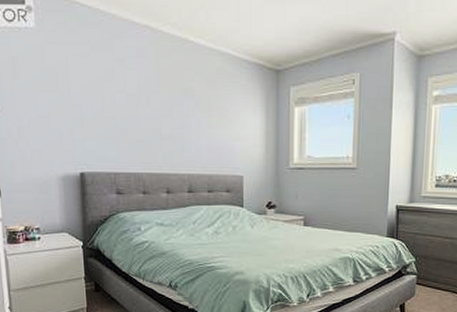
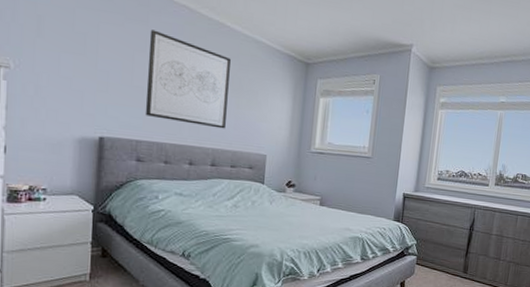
wall art: none [115,56,199,152] -> present [145,30,231,129]

